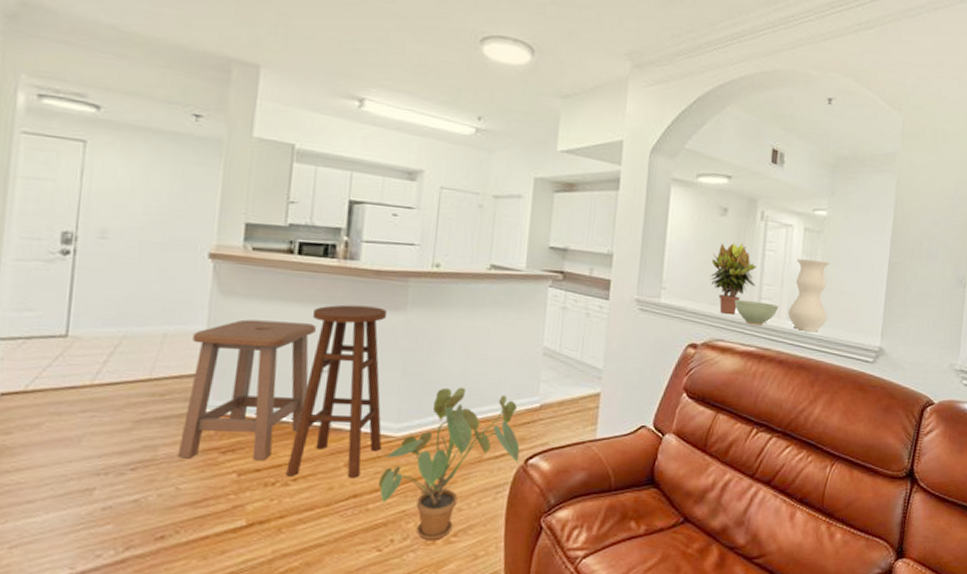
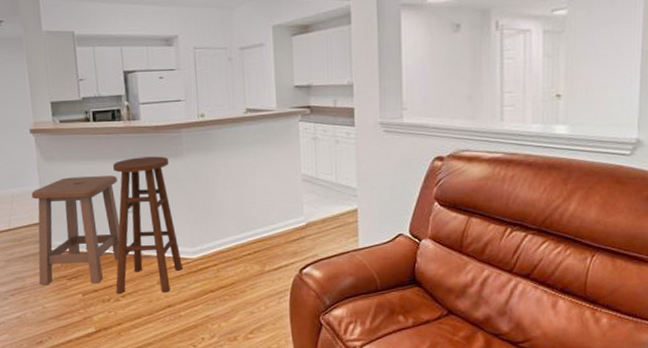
house plant: present [378,387,520,541] -> none [185,214,296,338]
potted plant: present [710,243,756,316] -> none [449,56,497,126]
bowl: present [734,299,779,326] -> none [476,109,523,133]
vase: present [787,259,830,333] -> none [532,61,577,133]

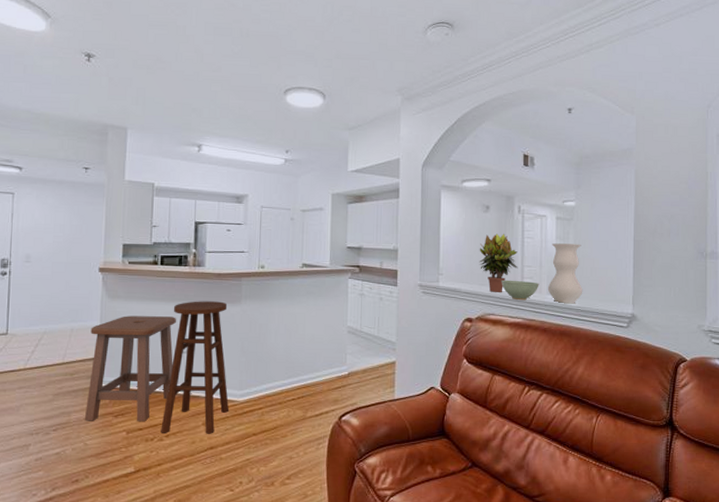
potted plant: none [449,56,497,126] -> present [479,234,518,293]
bowl: none [476,109,523,133] -> present [501,280,539,301]
vase: none [532,61,577,133] -> present [547,243,583,304]

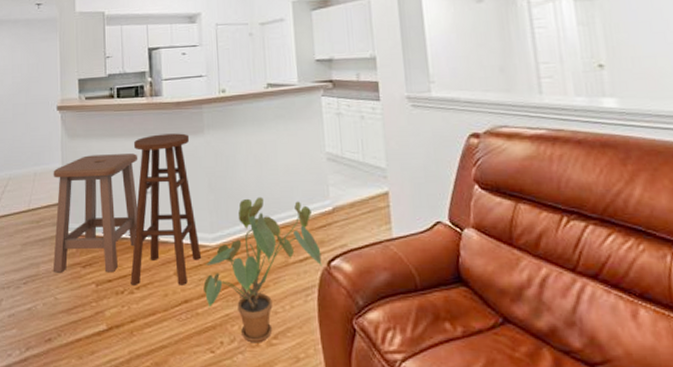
house plant: none [228,360,335,483] -> present [203,196,324,343]
potted plant: present [479,234,518,293] -> none [477,26,531,100]
bowl: present [501,280,539,301] -> none [511,81,563,107]
vase: present [547,243,583,304] -> none [572,28,626,107]

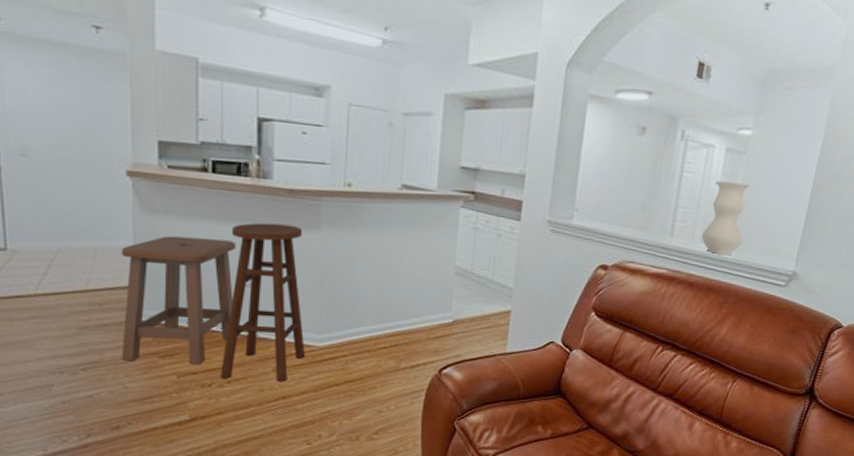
house plant: present [203,196,324,343] -> none [305,302,434,437]
vase: none [572,28,626,107] -> present [701,181,751,256]

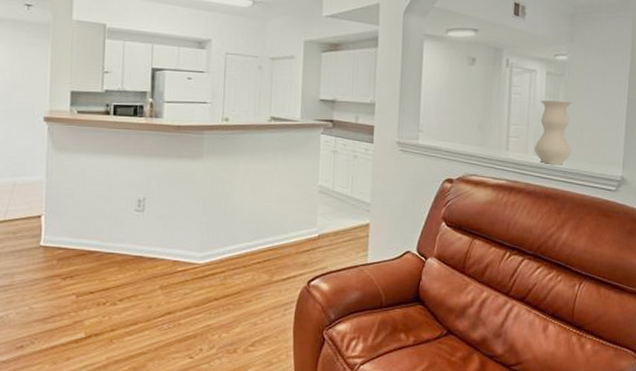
stool: present [121,236,236,365] -> none [29,170,131,285]
bar stool: present [220,223,306,382] -> none [114,155,189,298]

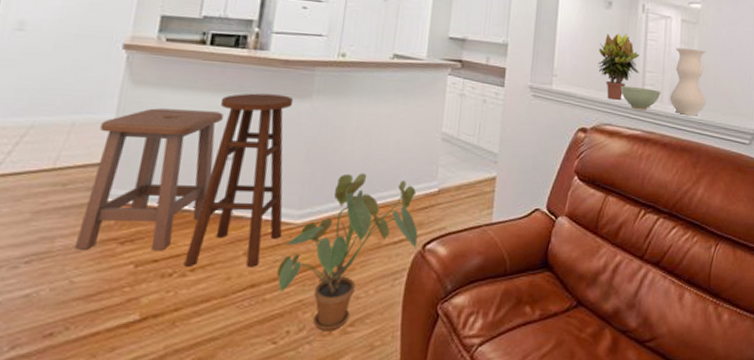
stool: none [29,170,131,285] -> present [74,108,223,251]
bar stool: none [114,155,189,298] -> present [184,93,294,267]
house plant: none [188,221,304,350] -> present [277,172,418,332]
potted plant: none [462,88,504,153] -> present [597,33,640,101]
bowl: none [485,138,526,161] -> present [620,85,661,111]

